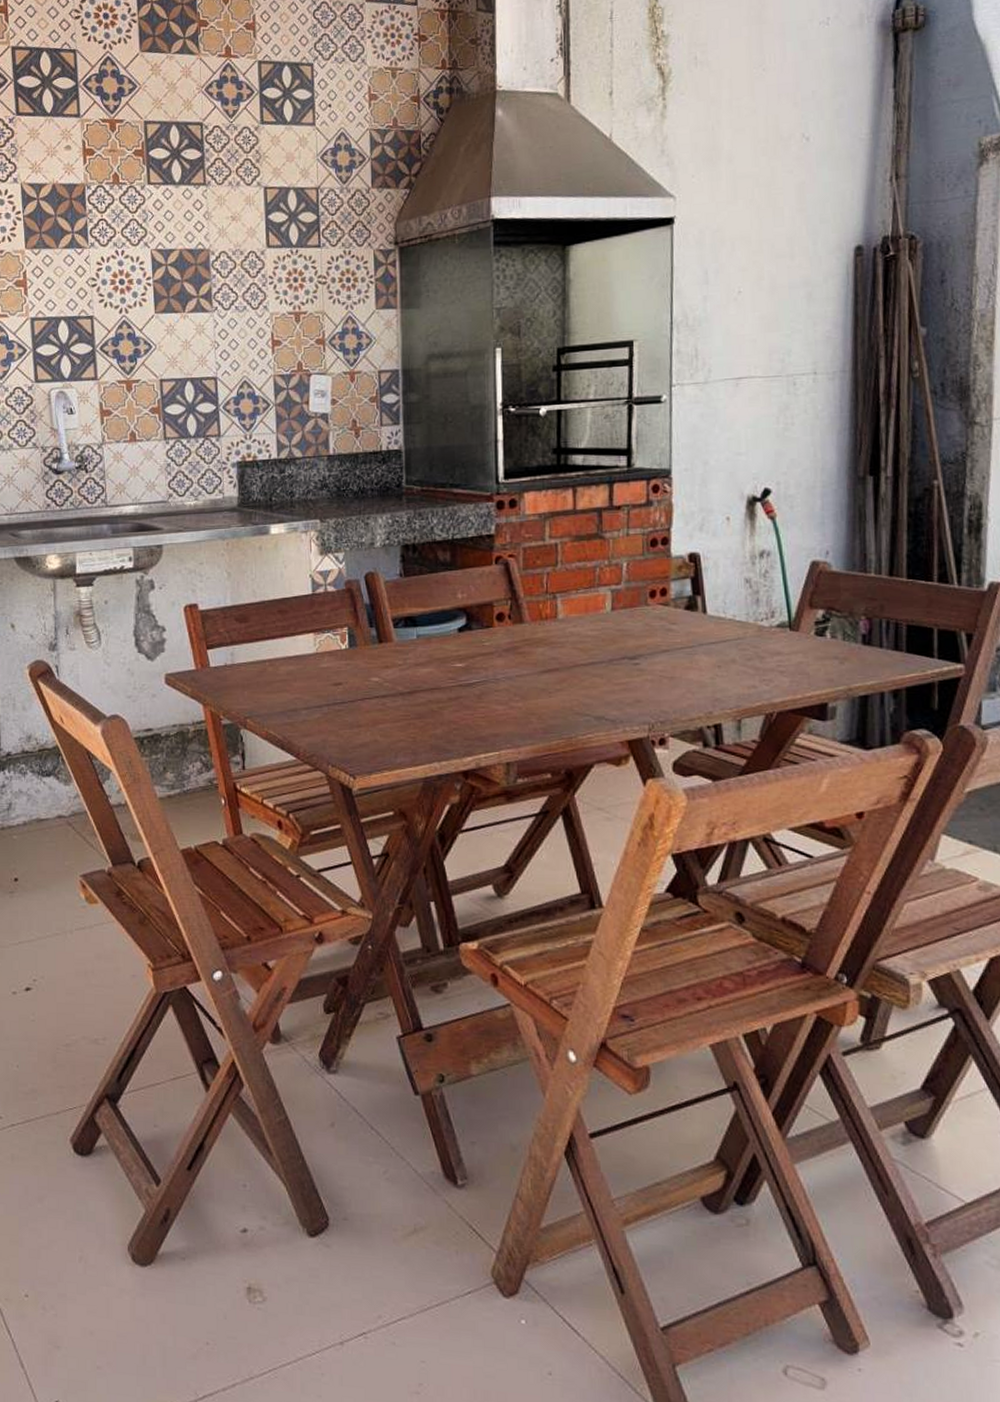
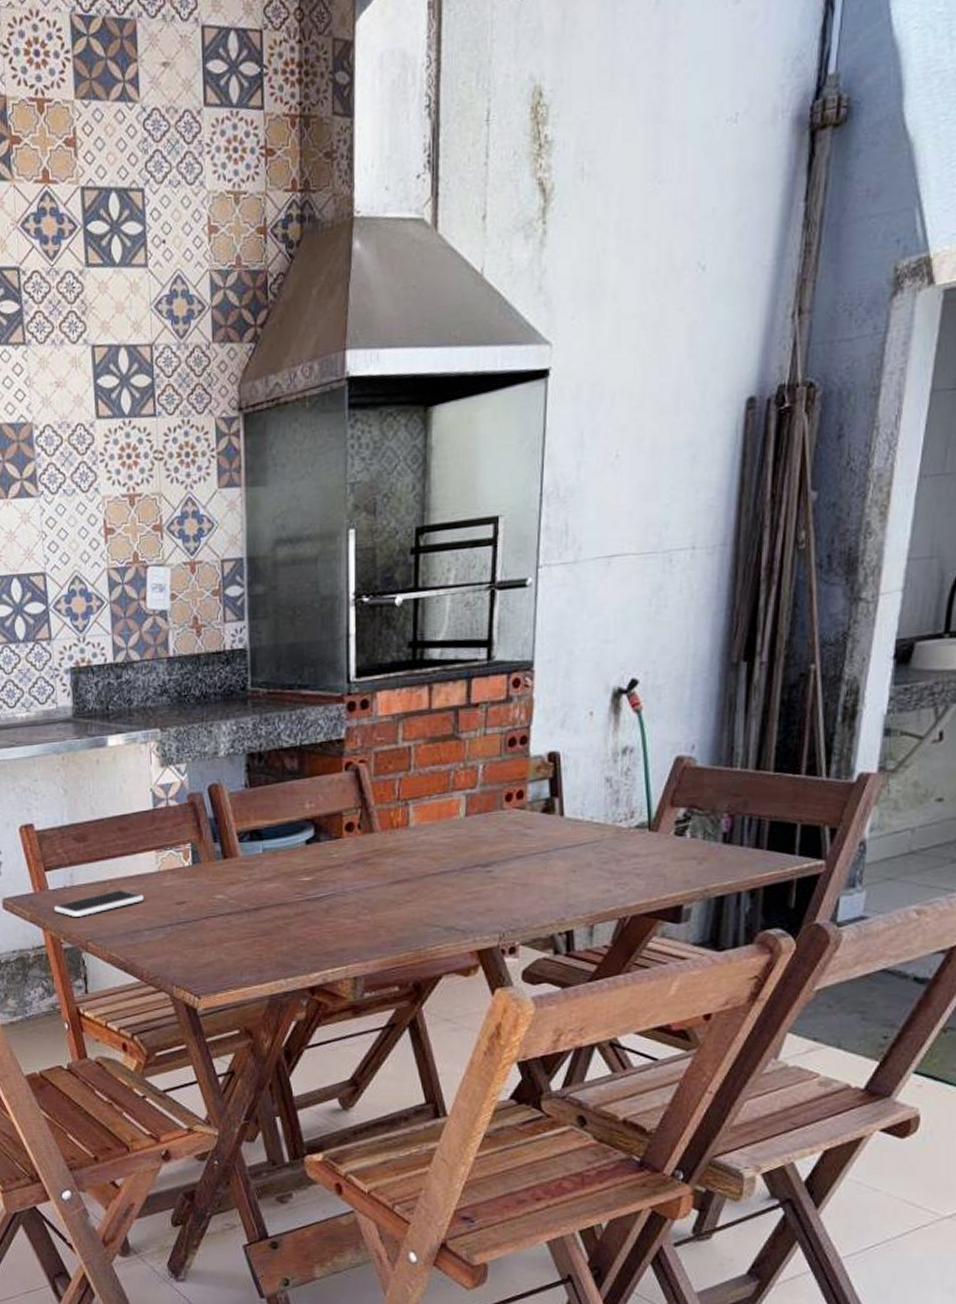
smartphone: none [215,670,302,694] -> present [54,890,144,917]

